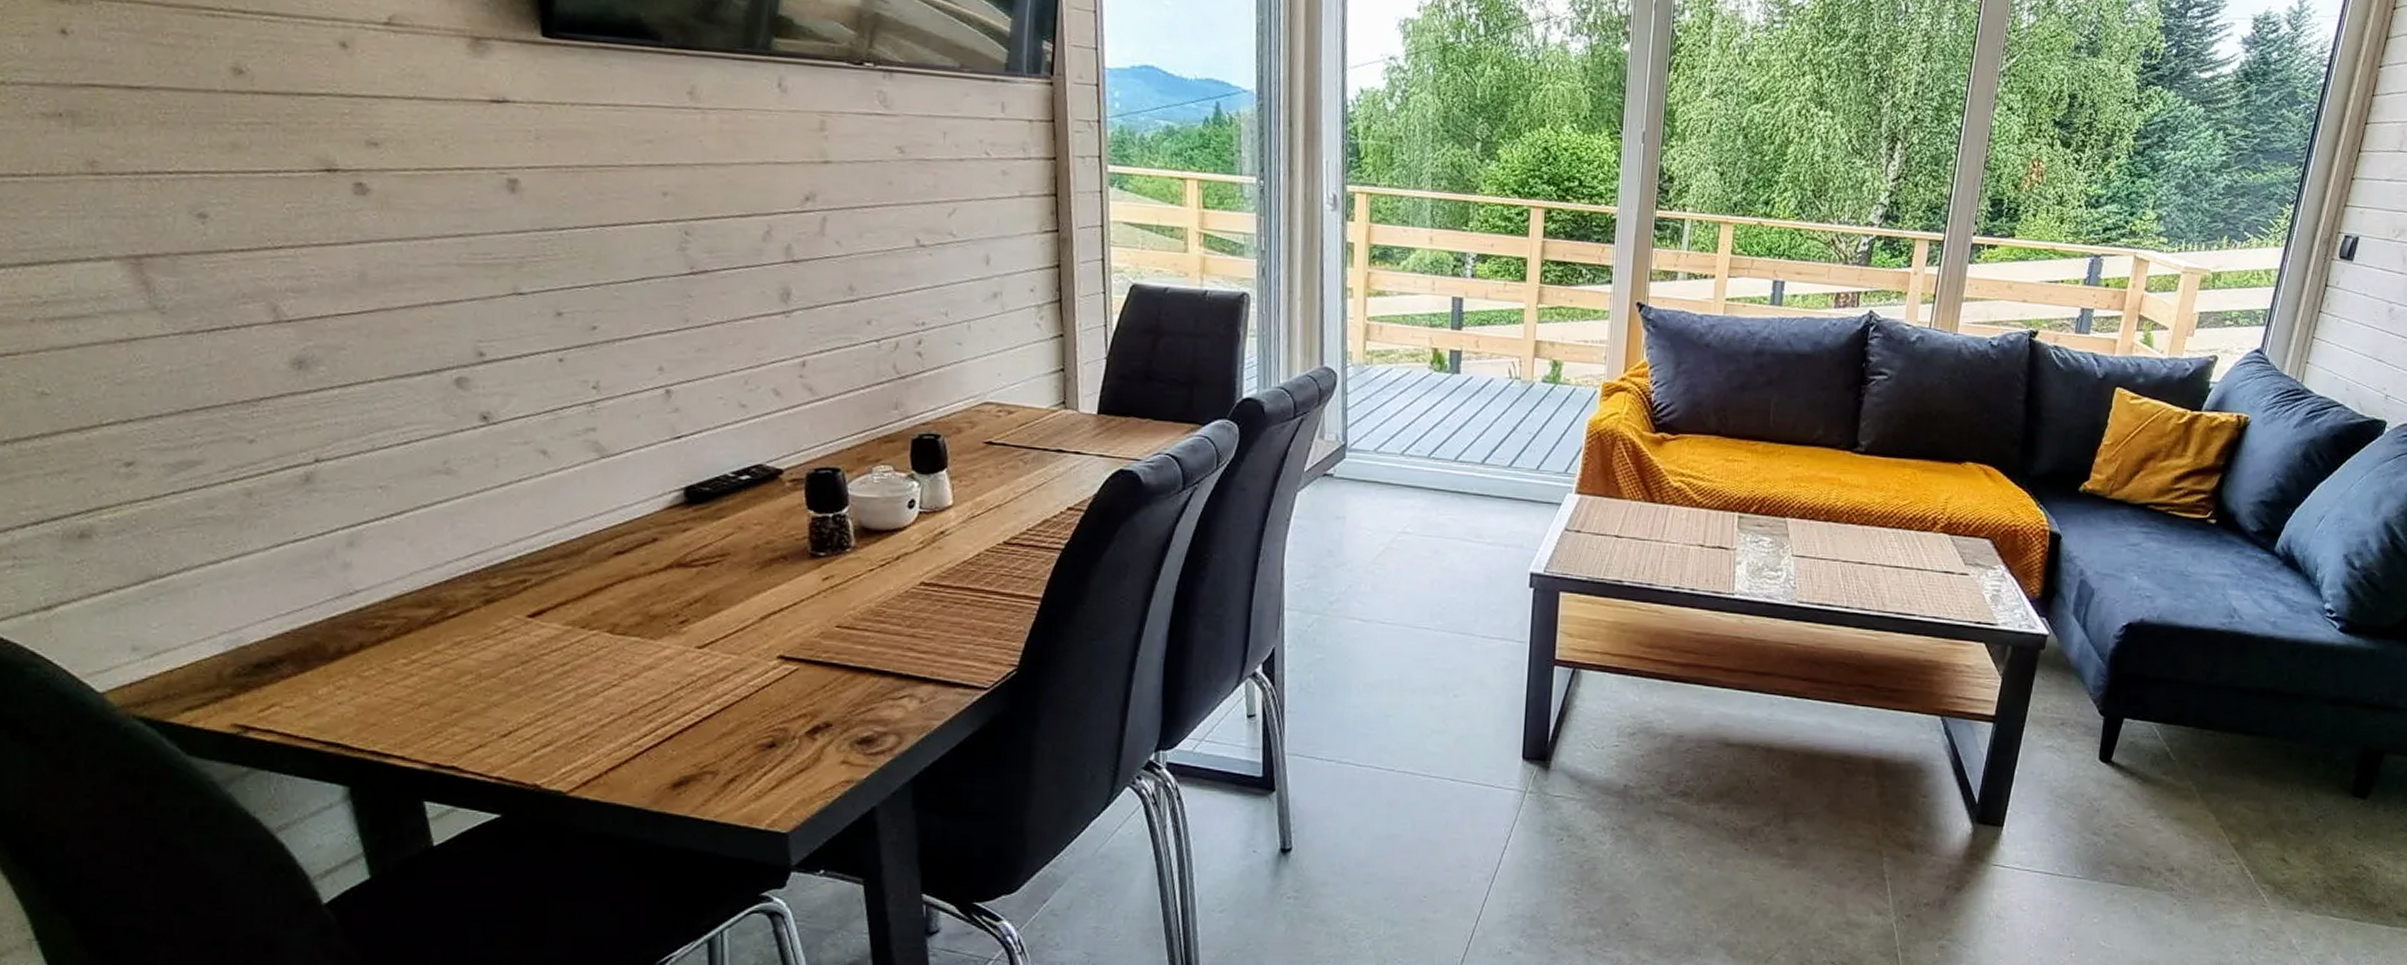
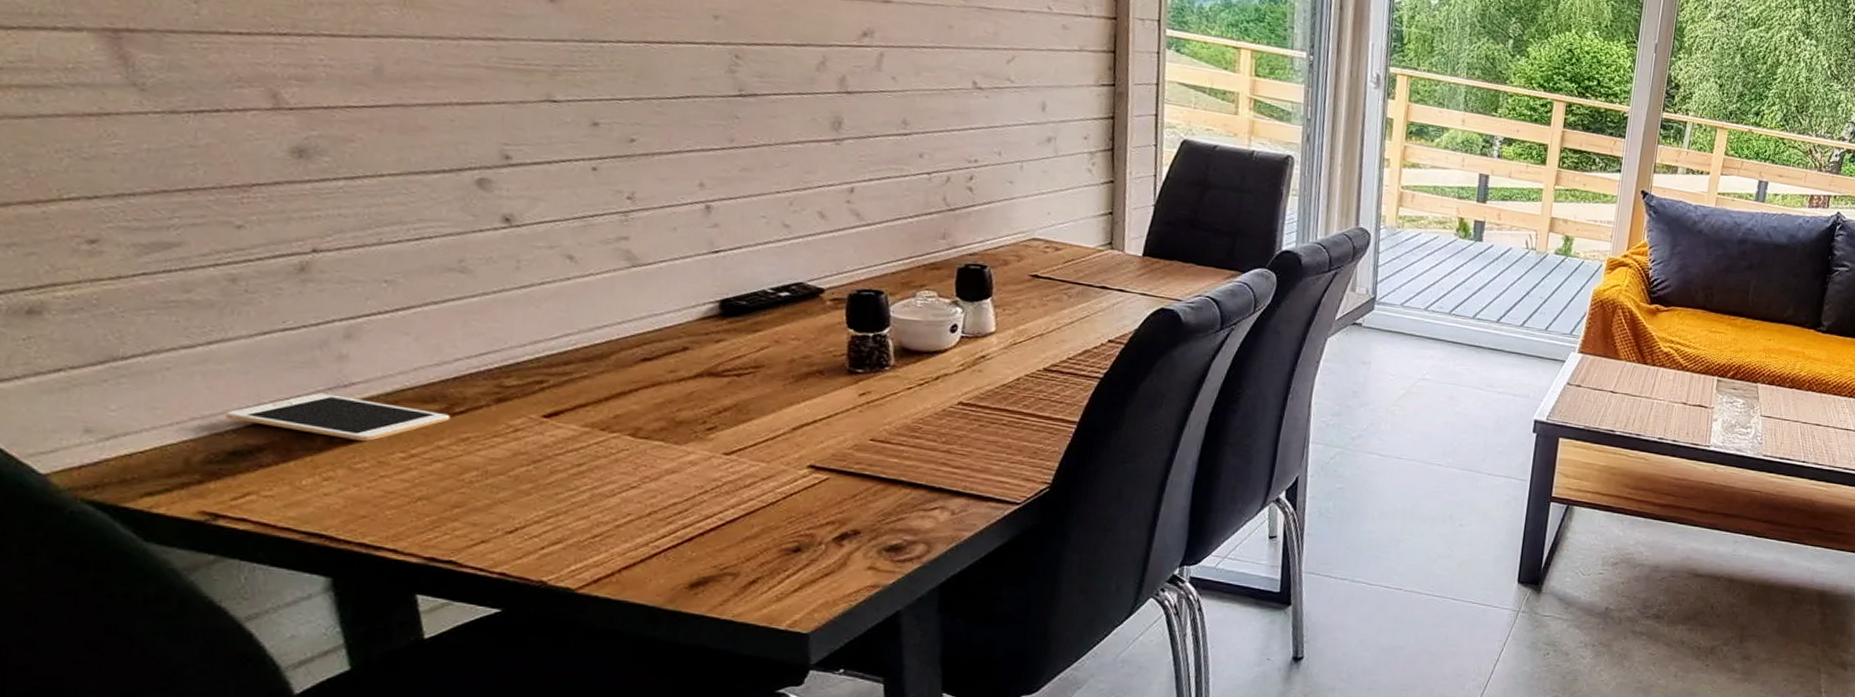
cell phone: none [249,602,445,650] -> present [225,393,451,442]

